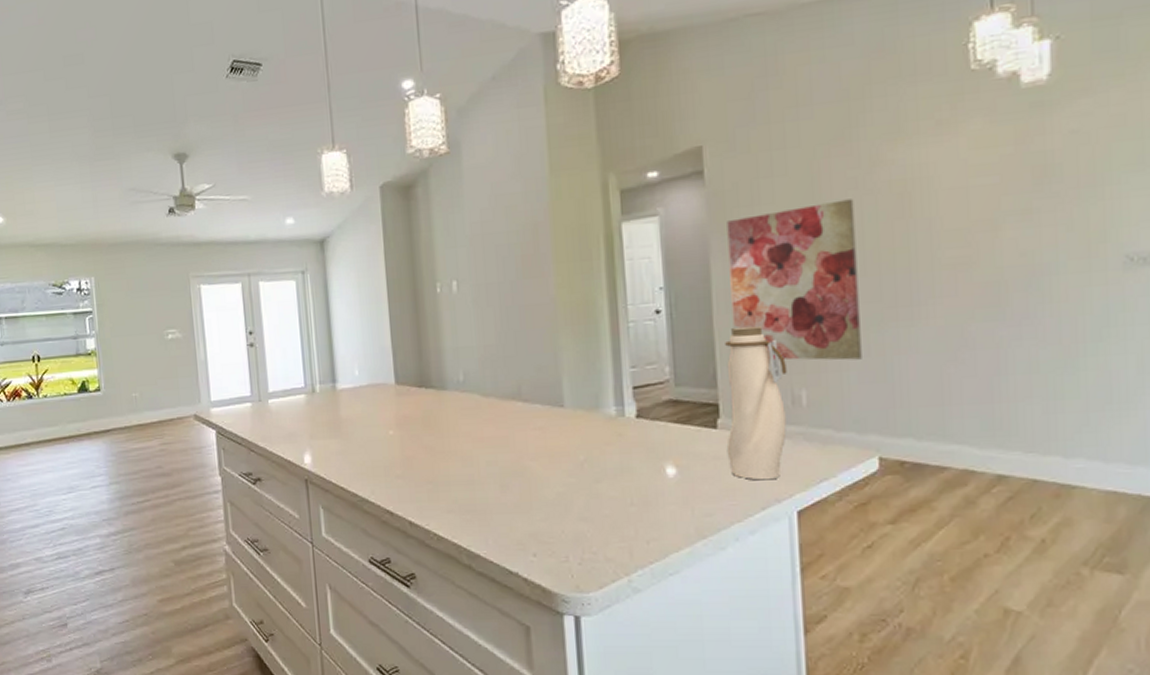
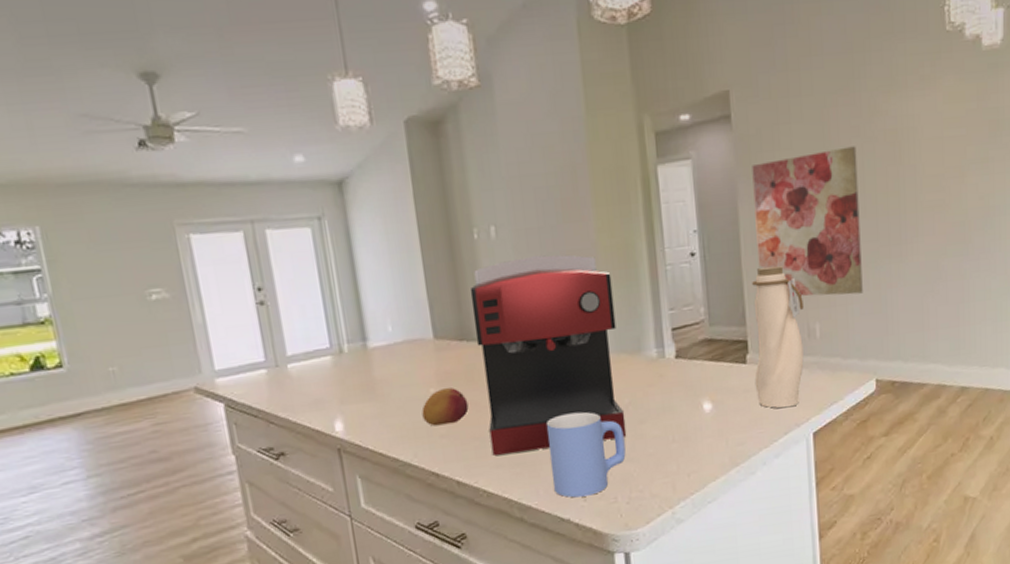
fruit: none [381,431,424,467] -> present [421,388,469,426]
coffee maker: none [430,309,581,500] -> present [470,254,627,456]
mug: none [497,465,579,552] -> present [545,412,626,498]

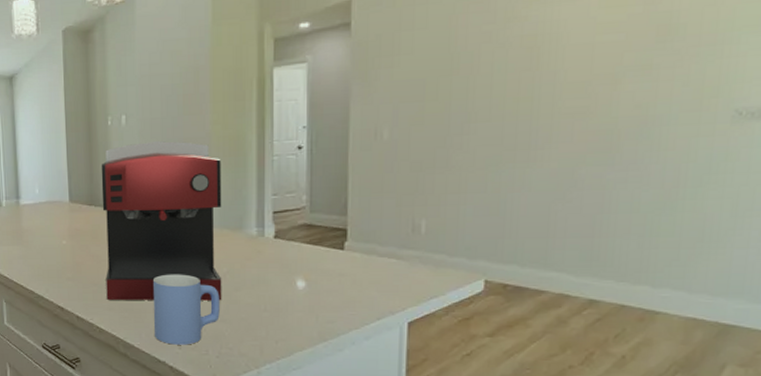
fruit: present [421,388,469,426] -> none [55,242,91,270]
wall art: present [752,146,863,296] -> none [366,51,486,196]
water bottle: present [752,265,804,409] -> none [351,162,410,295]

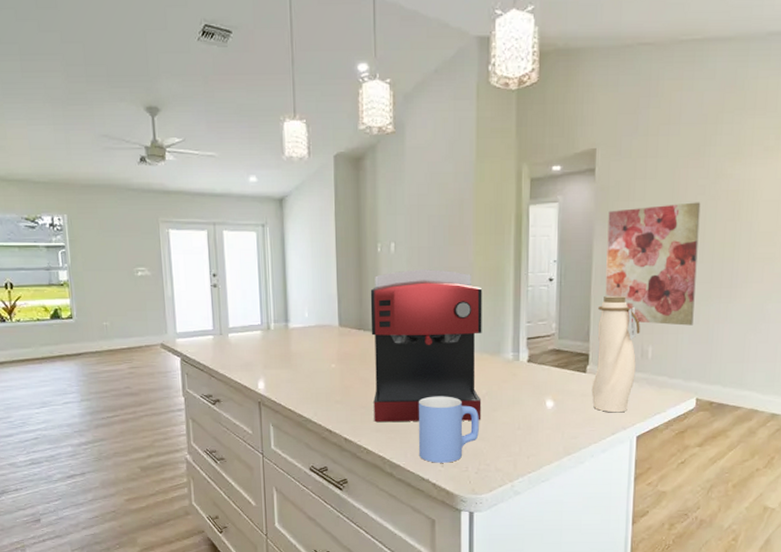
water bottle: none [351,162,410,295] -> present [591,295,640,413]
wall art: none [366,51,486,196] -> present [605,202,701,326]

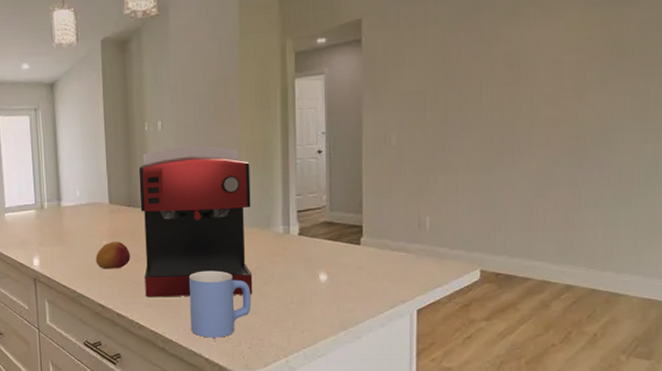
fruit: none [324,365,360,394] -> present [96,242,130,269]
water bottle: present [591,295,640,413] -> none [366,165,416,286]
wall art: present [605,202,701,326] -> none [377,67,476,195]

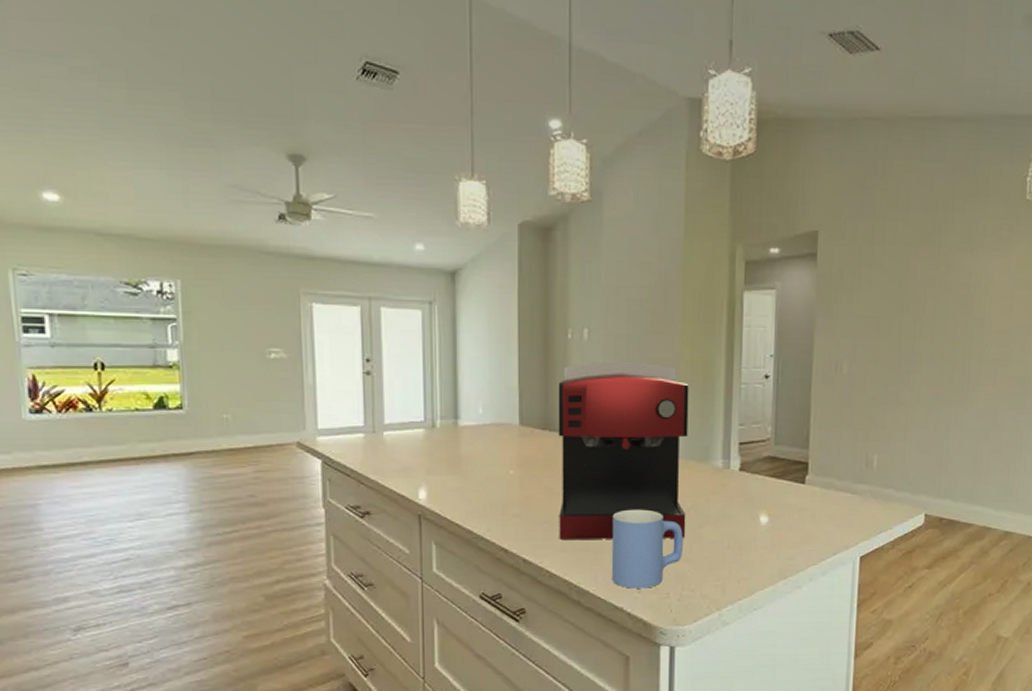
fruit: present [96,242,130,269] -> none [500,472,543,505]

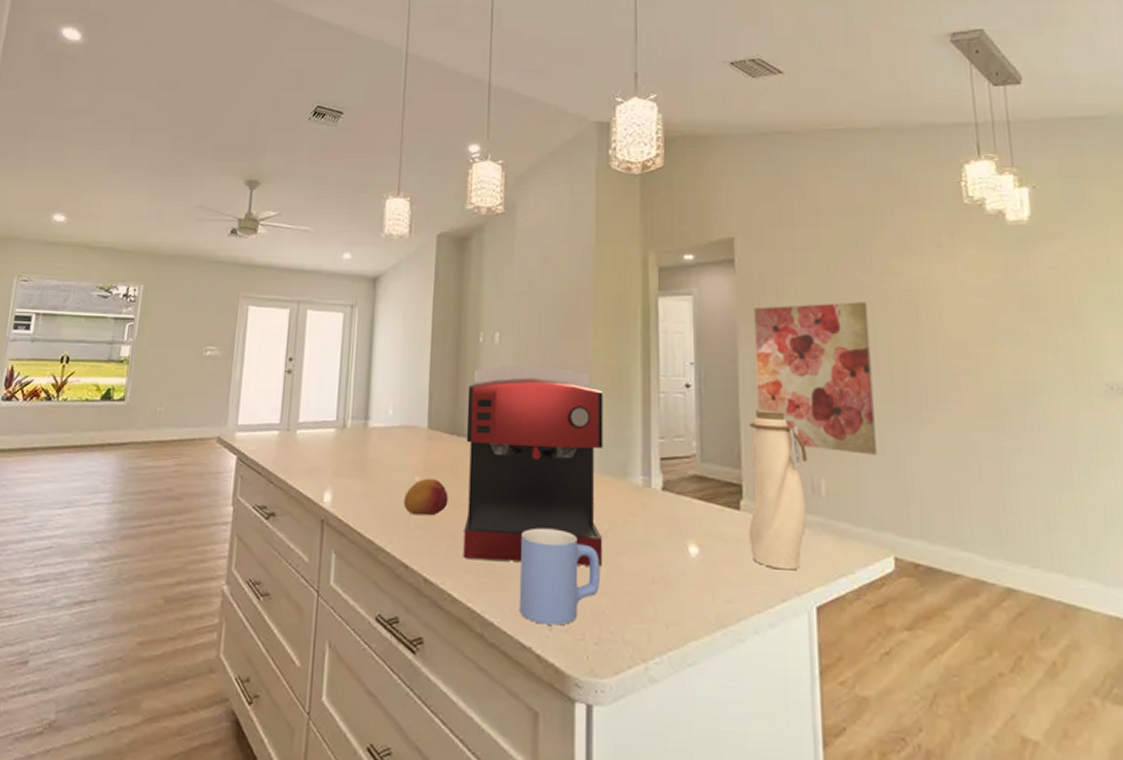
fruit: none [500,472,543,505] -> present [404,479,448,516]
water bottle: none [810,396,865,530] -> present [748,409,807,570]
wall art: none [827,295,931,432] -> present [754,302,877,455]

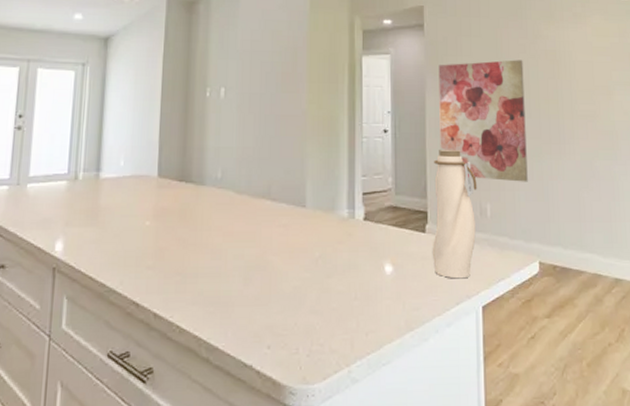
fruit: present [404,479,448,516] -> none [134,223,177,257]
coffee maker: present [463,364,603,567] -> none [191,115,316,292]
mug: present [520,527,600,626] -> none [242,259,311,344]

